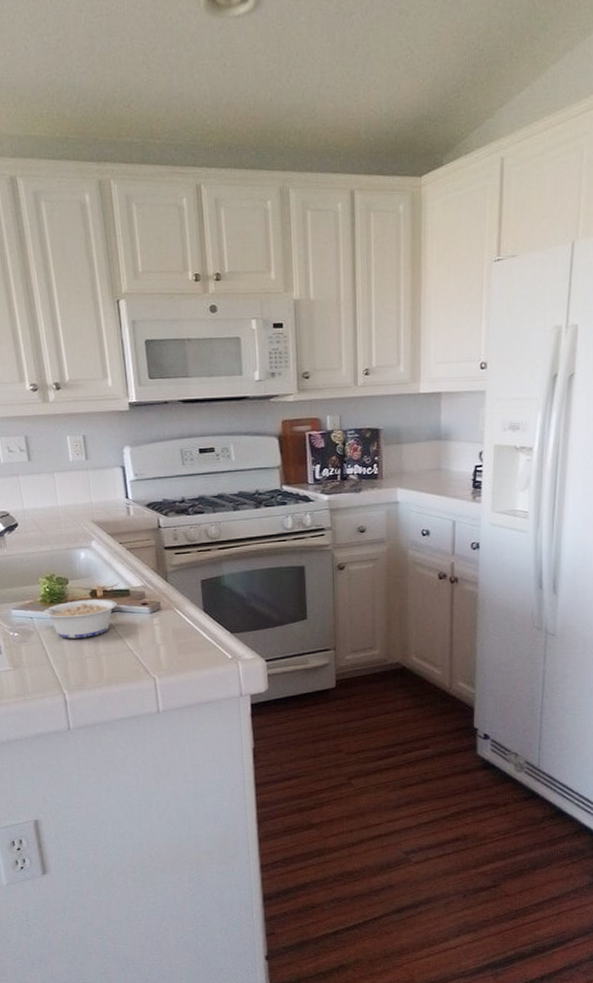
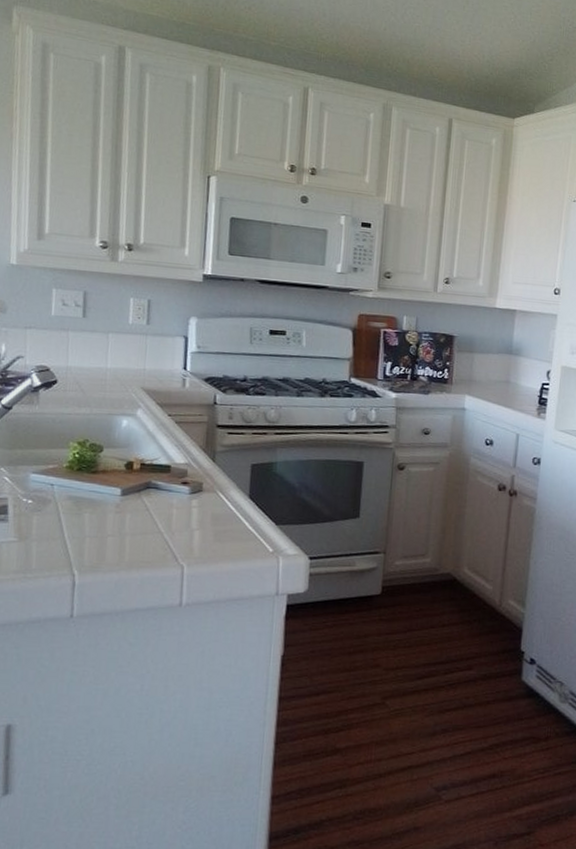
legume: present [30,598,118,639] -> none [53,469,155,514]

